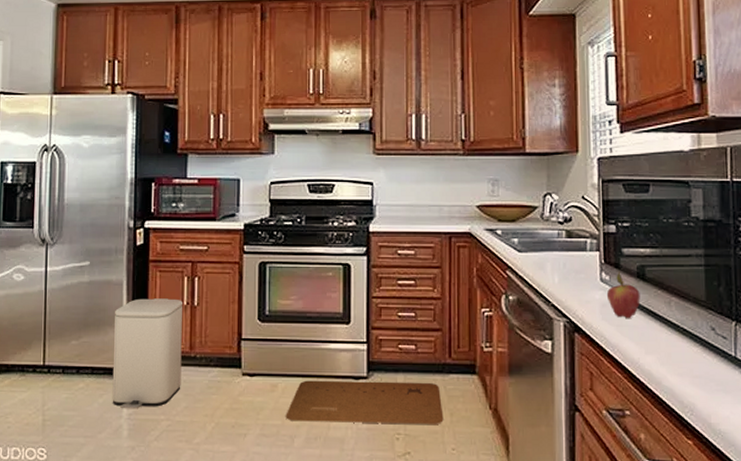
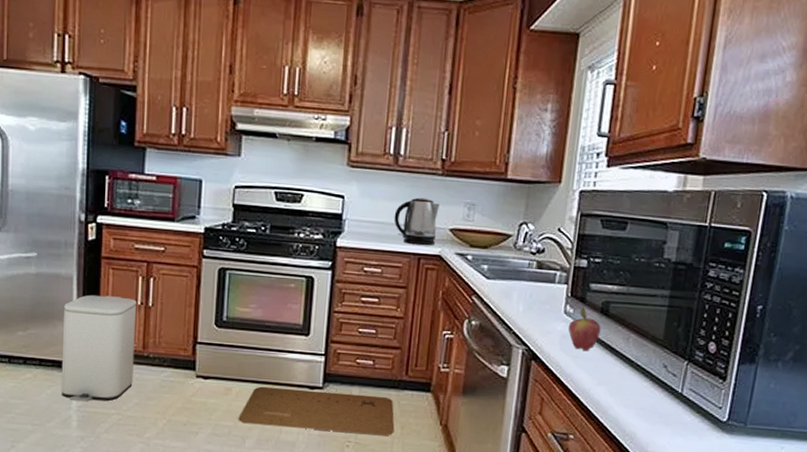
kettle: none [422,178,465,224] -> present [394,197,440,246]

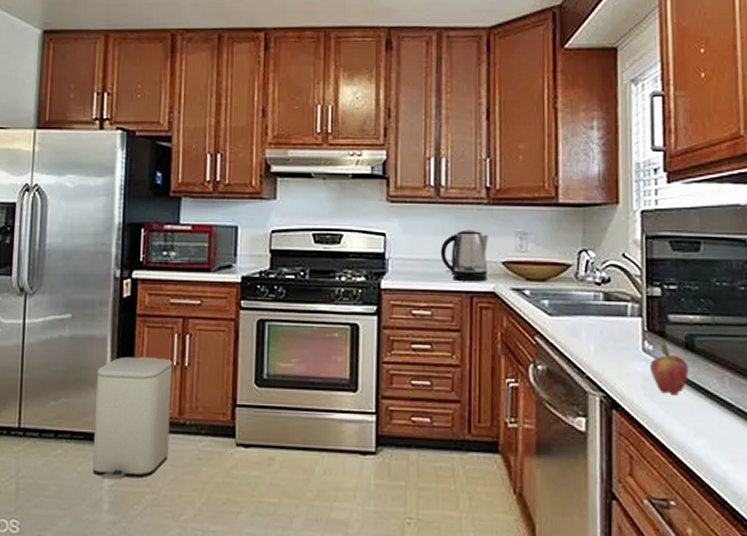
doormat: present [238,386,395,435] -> none [283,454,461,509]

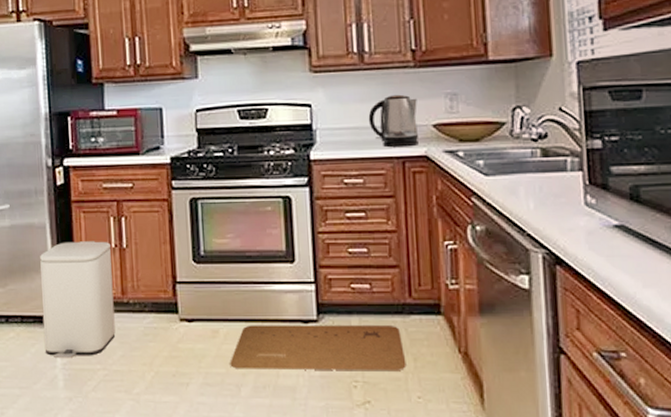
doormat: none [283,454,461,509] -> present [230,324,406,370]
fruit: present [649,340,689,394] -> none [593,193,635,247]

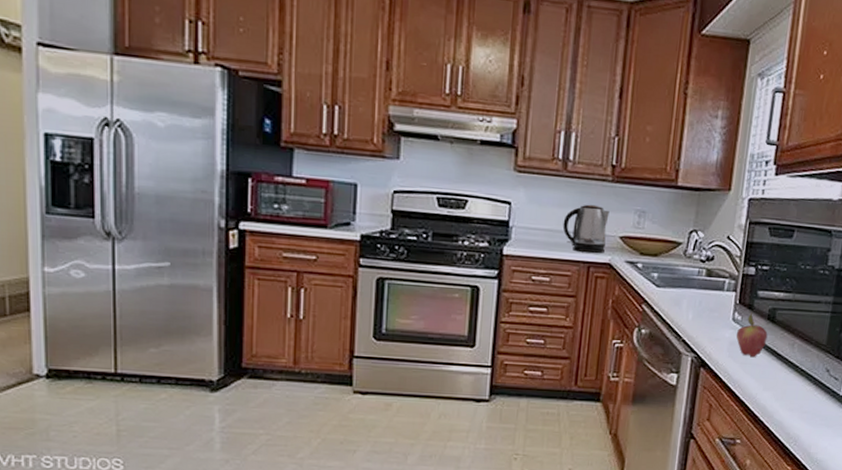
pedal bin: present [40,241,116,359] -> none [201,307,287,423]
doormat: present [230,324,406,370] -> none [399,400,564,446]
fruit: none [593,193,635,247] -> present [736,312,768,357]

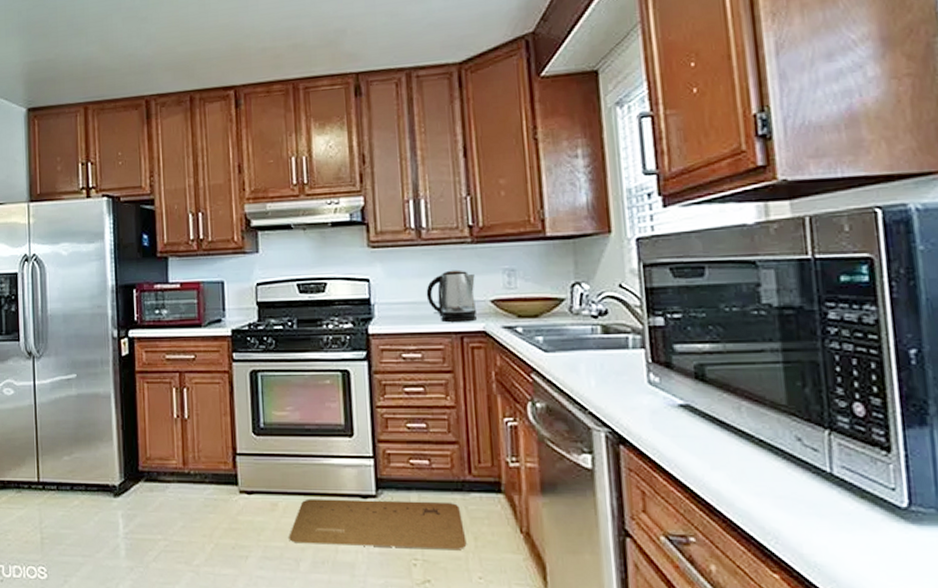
doormat: none [399,400,564,446] -> present [289,499,467,549]
fruit: present [736,312,768,357] -> none [656,371,701,427]

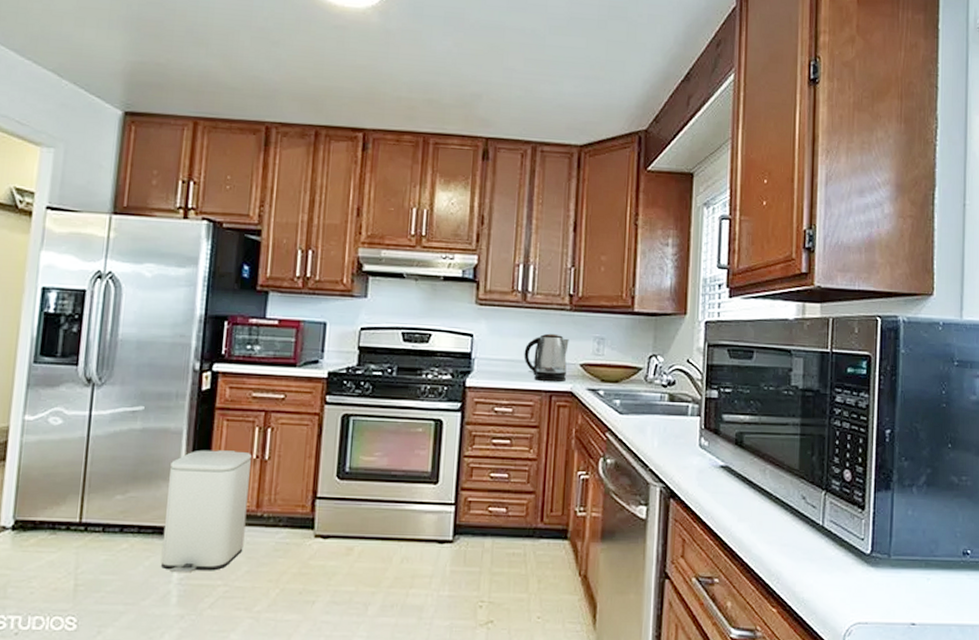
pedal bin: none [105,411,177,528] -> present [160,449,253,574]
doormat: present [289,499,467,549] -> none [360,543,531,591]

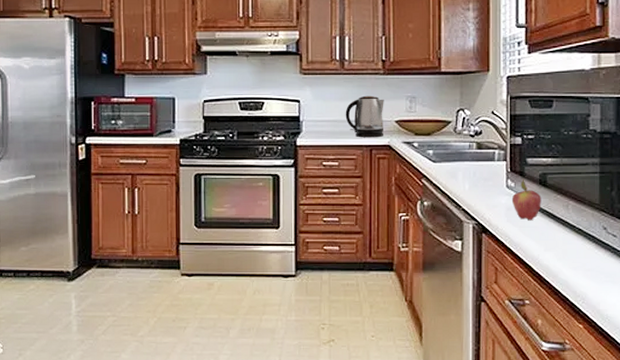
pedal bin: present [160,449,253,574] -> none [60,208,125,307]
fruit: none [704,437,737,485] -> present [511,178,542,220]

